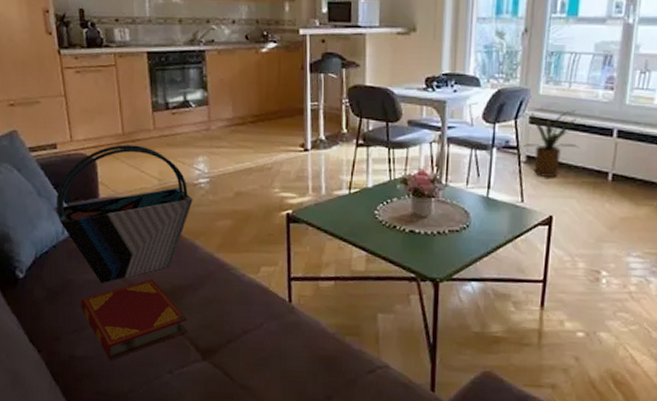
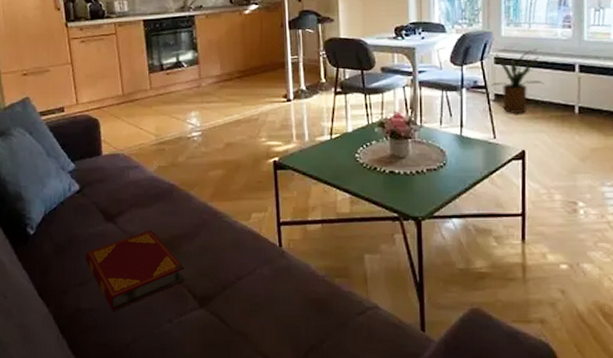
tote bag: present [54,144,193,284] -> none [62,105,187,237]

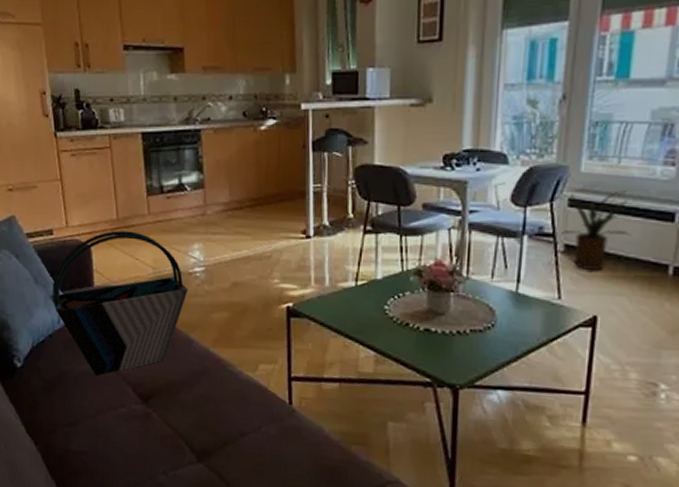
tote bag: none [62,105,187,237] -> present [50,230,188,376]
hardback book: present [85,230,186,312] -> none [75,373,183,457]

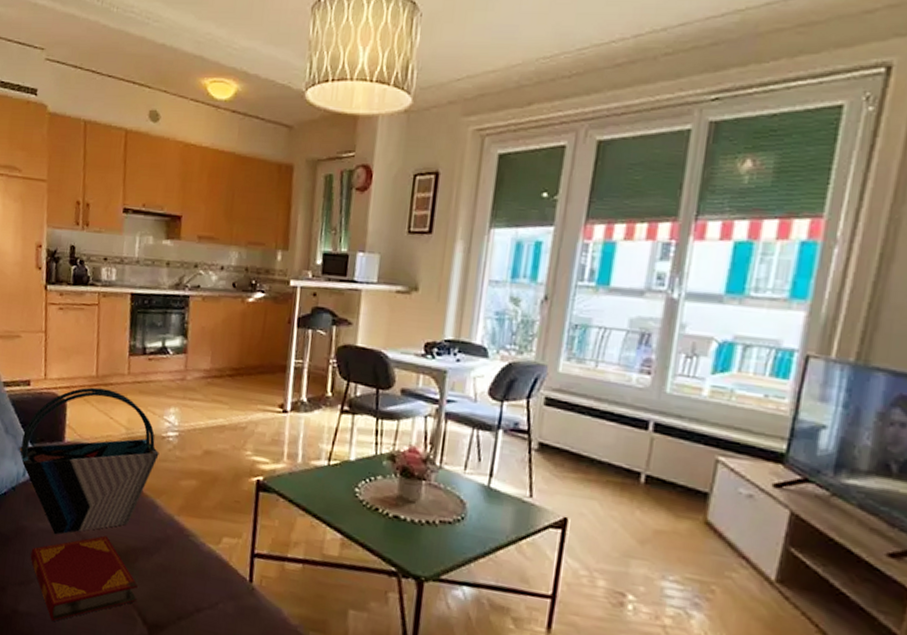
hardback book: none [75,373,183,457] -> present [30,535,138,622]
house plant: present [555,190,632,270] -> none [532,393,606,471]

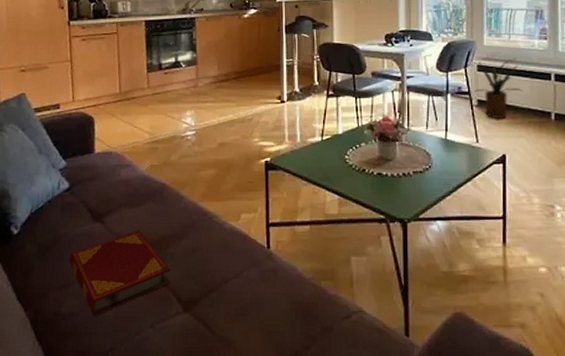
tote bag: present [19,387,159,535] -> none [52,103,180,237]
house plant: none [532,393,606,471] -> present [468,58,523,118]

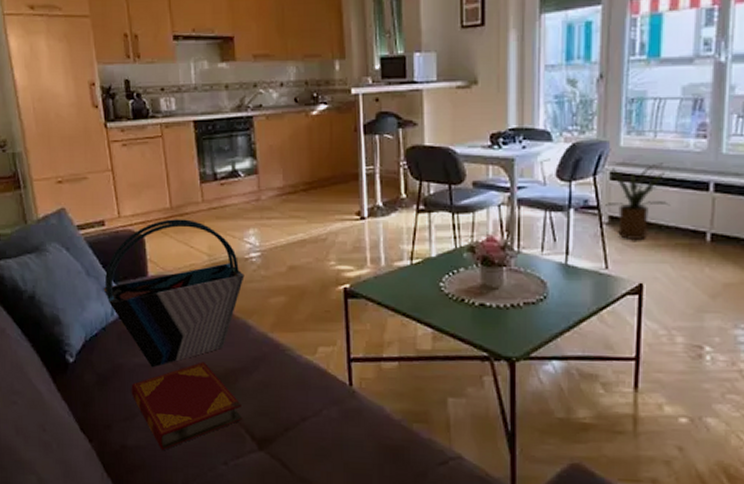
tote bag: none [52,103,180,237] -> present [103,219,245,368]

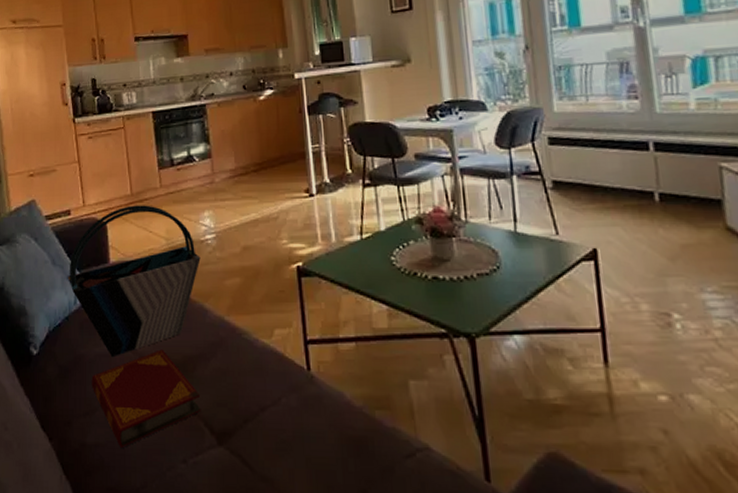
house plant: present [598,163,671,239] -> none [535,125,613,203]

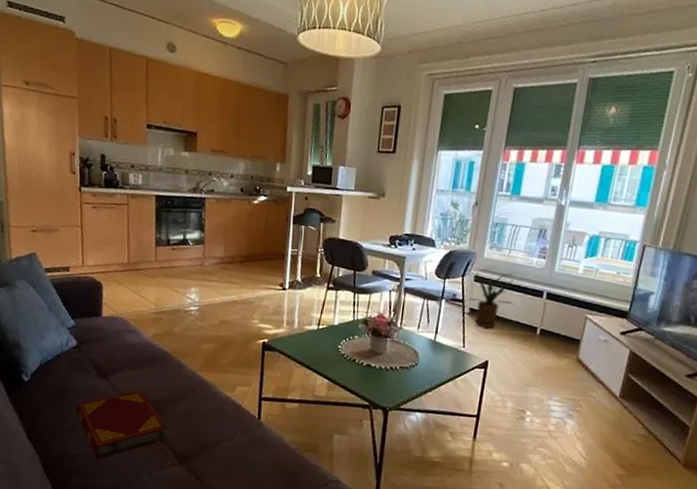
tote bag: present [67,205,201,358] -> none [62,272,183,392]
house plant: none [535,125,613,203] -> present [466,272,515,328]

